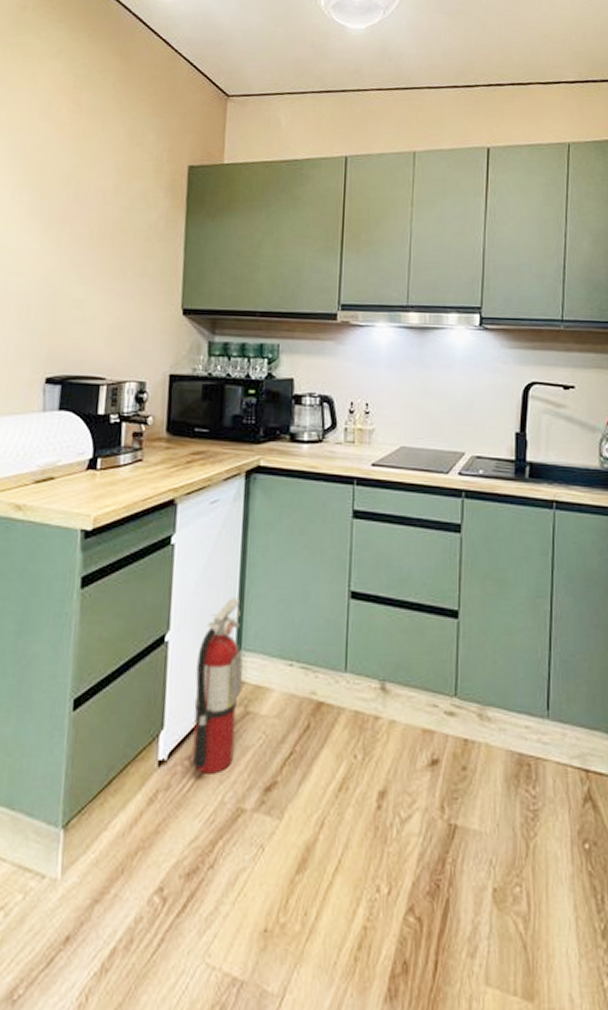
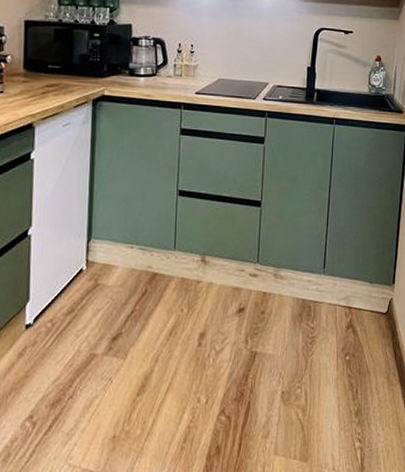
fire extinguisher: present [192,597,243,774] -> none [53,199,93,332]

